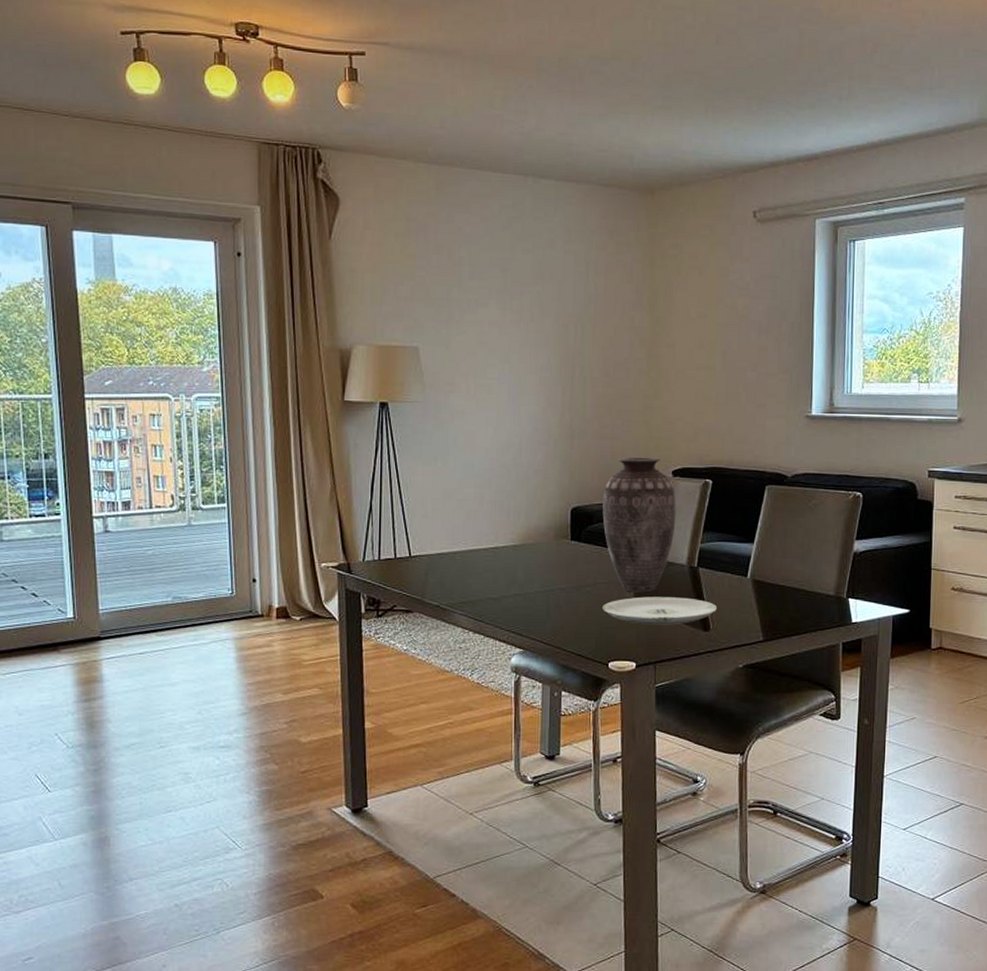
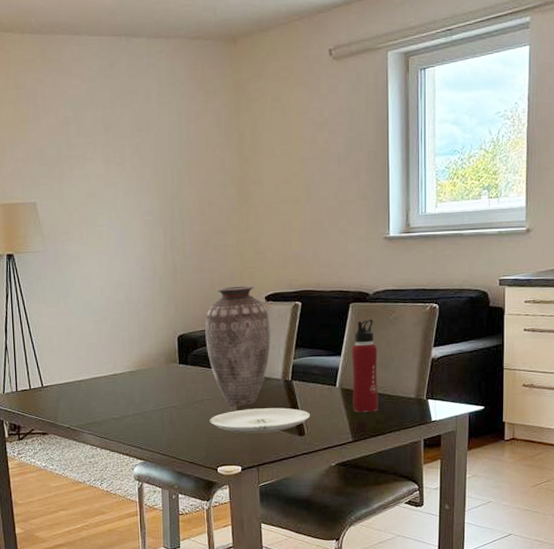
water bottle: none [765,504,795,609] -> present [351,318,379,413]

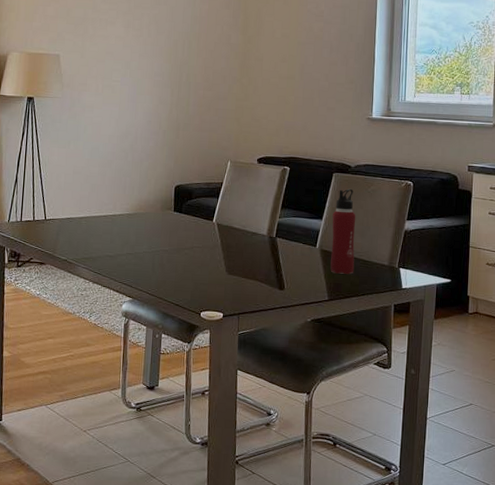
vase: present [205,285,270,406] -> none [200,146,260,256]
plate: present [210,408,310,434] -> none [197,259,290,284]

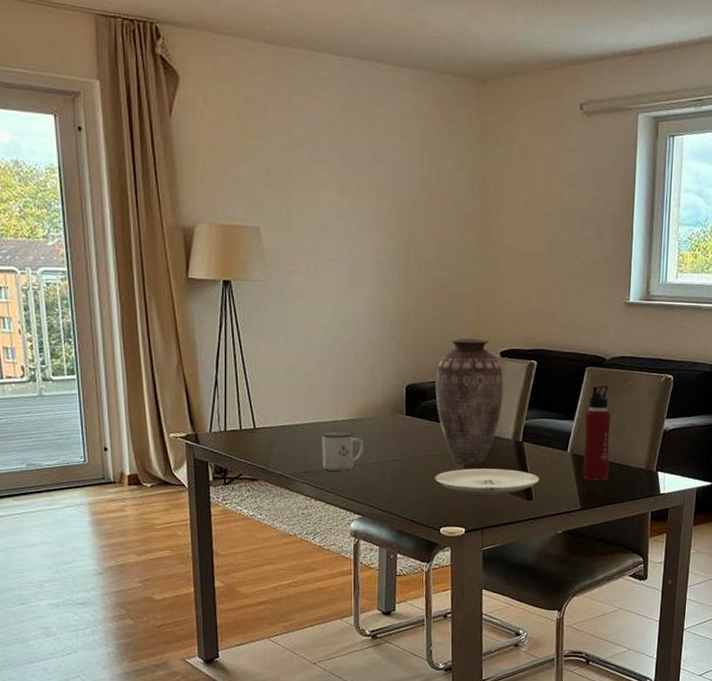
mug: none [100,223,137,259] -> present [321,431,364,471]
plate: none [197,259,290,284] -> present [435,468,539,495]
vase: none [200,146,260,256] -> present [435,338,504,465]

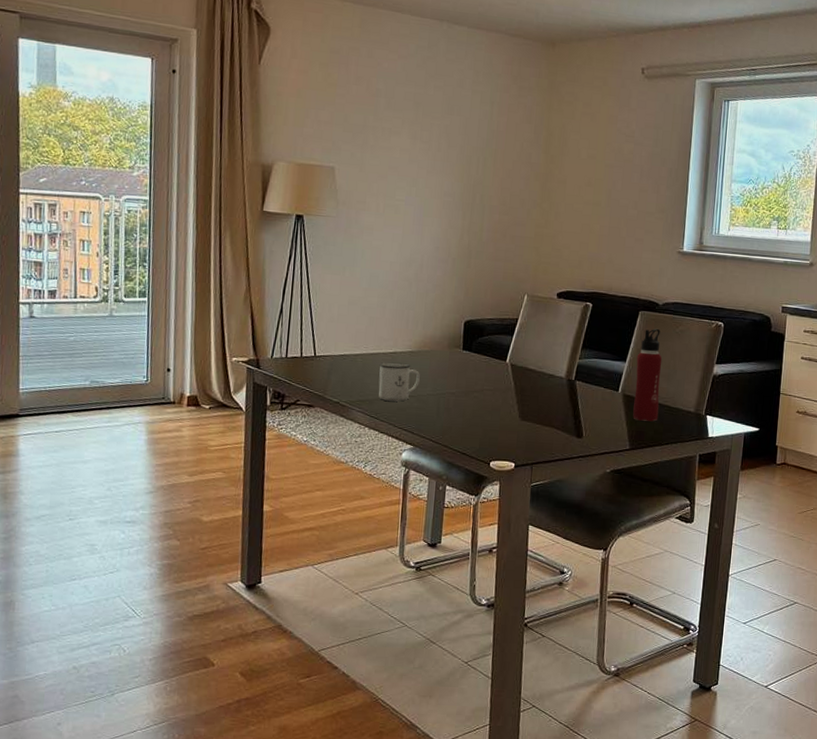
vase: present [435,338,504,465] -> none [492,278,560,401]
plate: present [435,468,539,495] -> none [487,404,590,431]

